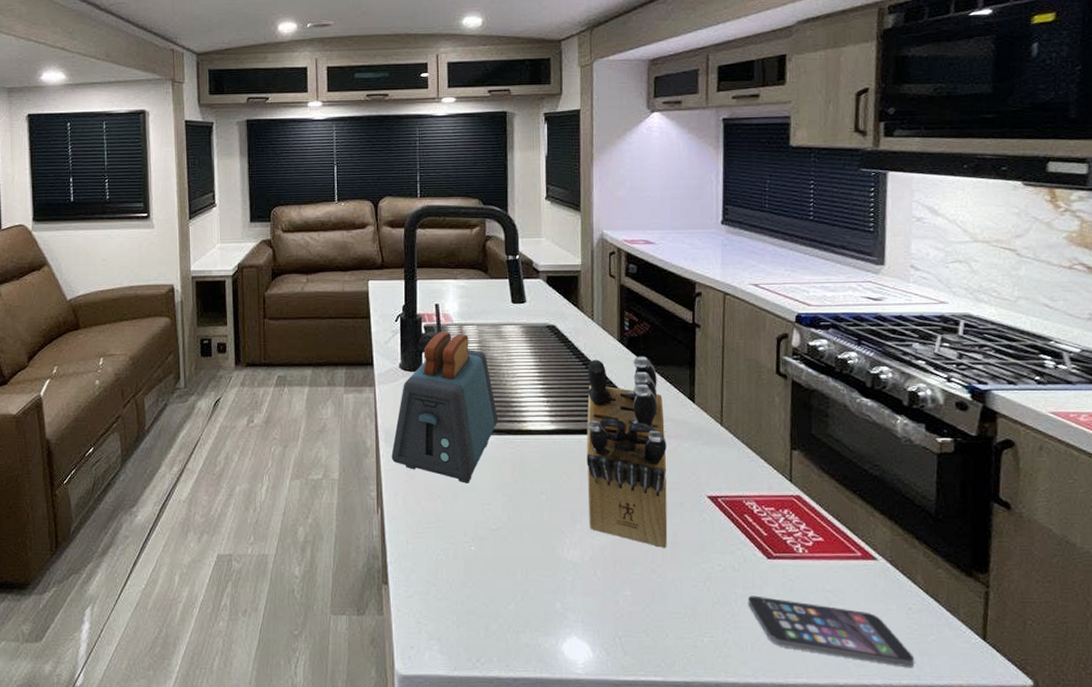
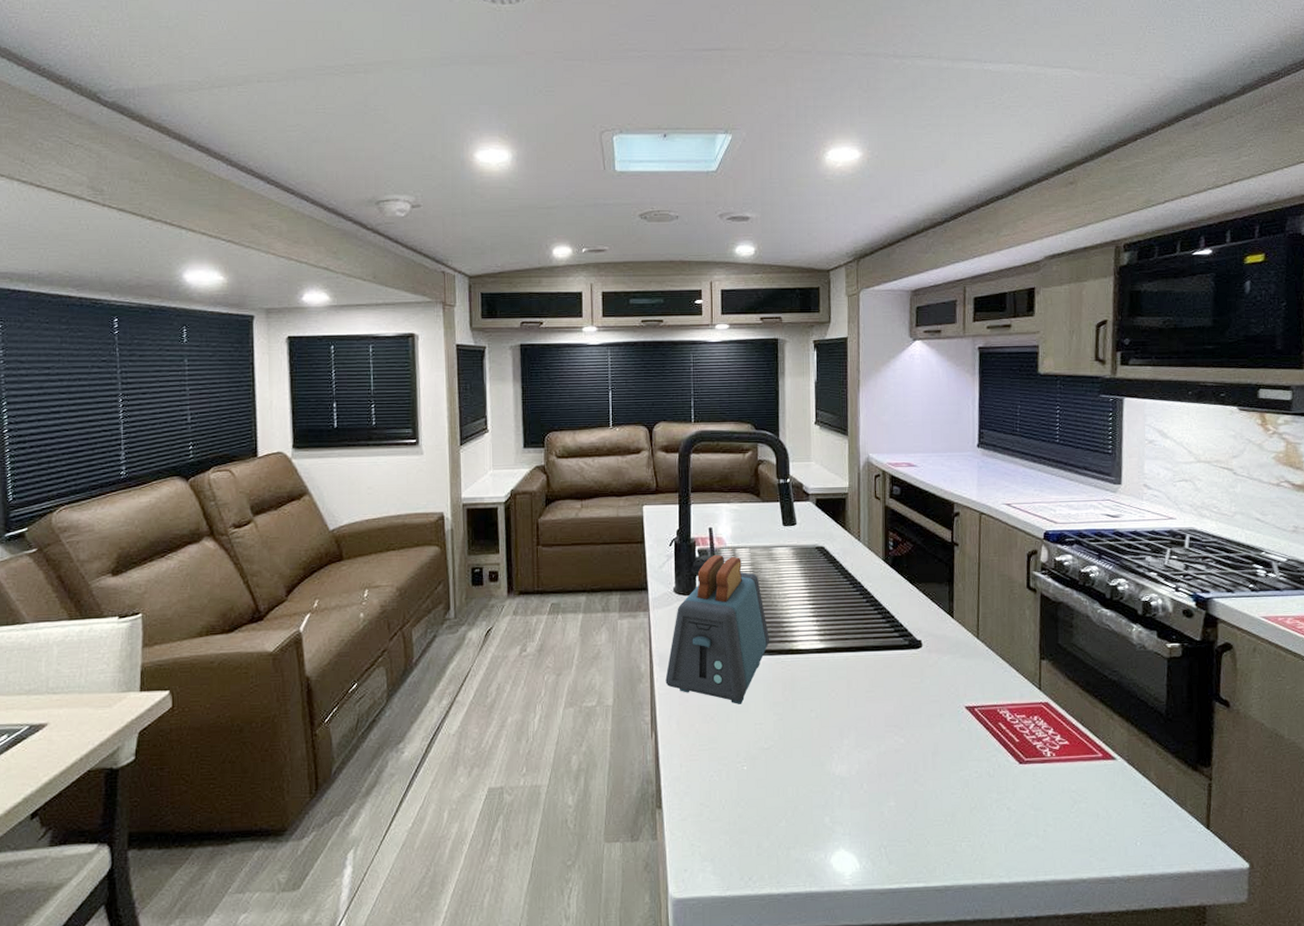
knife block: present [586,357,668,549] -> none [853,575,929,759]
smartphone: present [748,595,915,668] -> none [1002,799,1149,859]

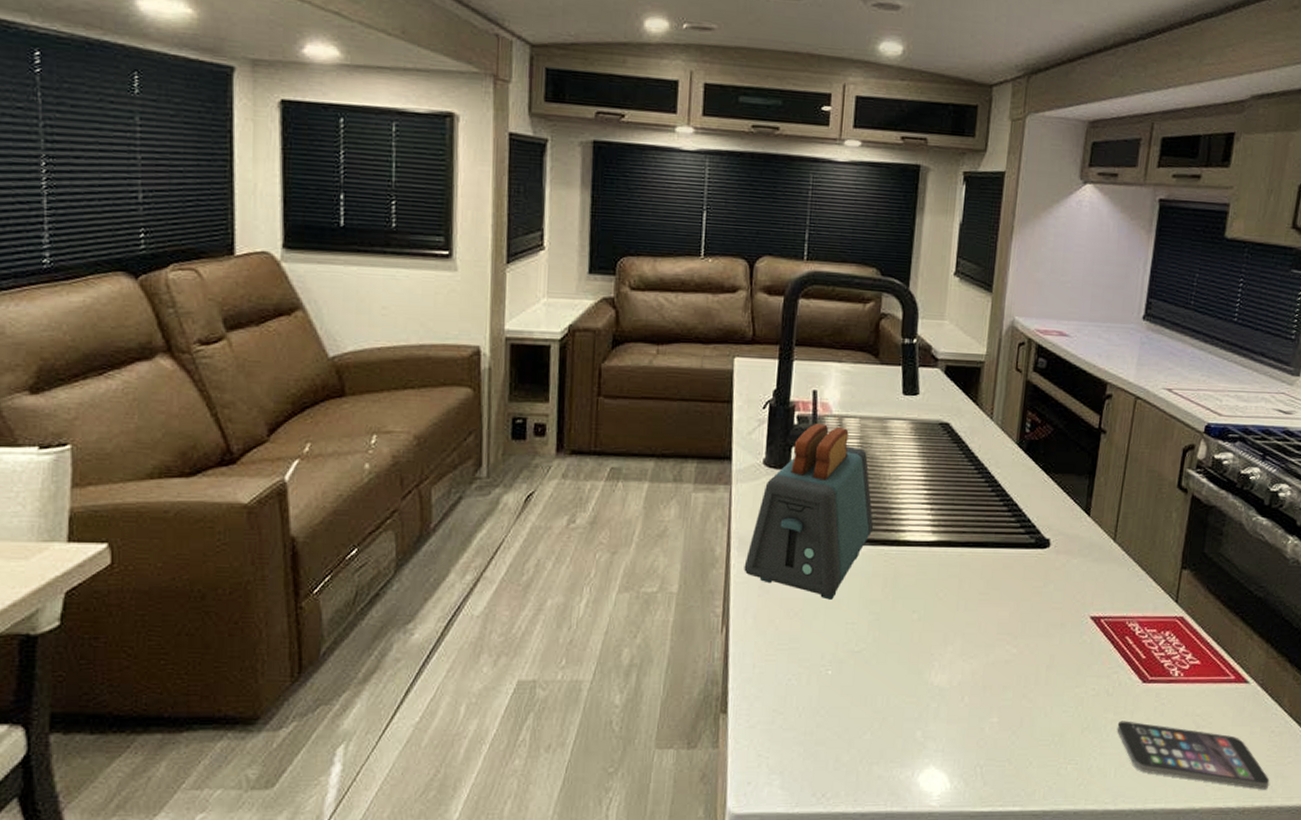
smartphone: none [1002,799,1149,859] -> present [1117,721,1270,790]

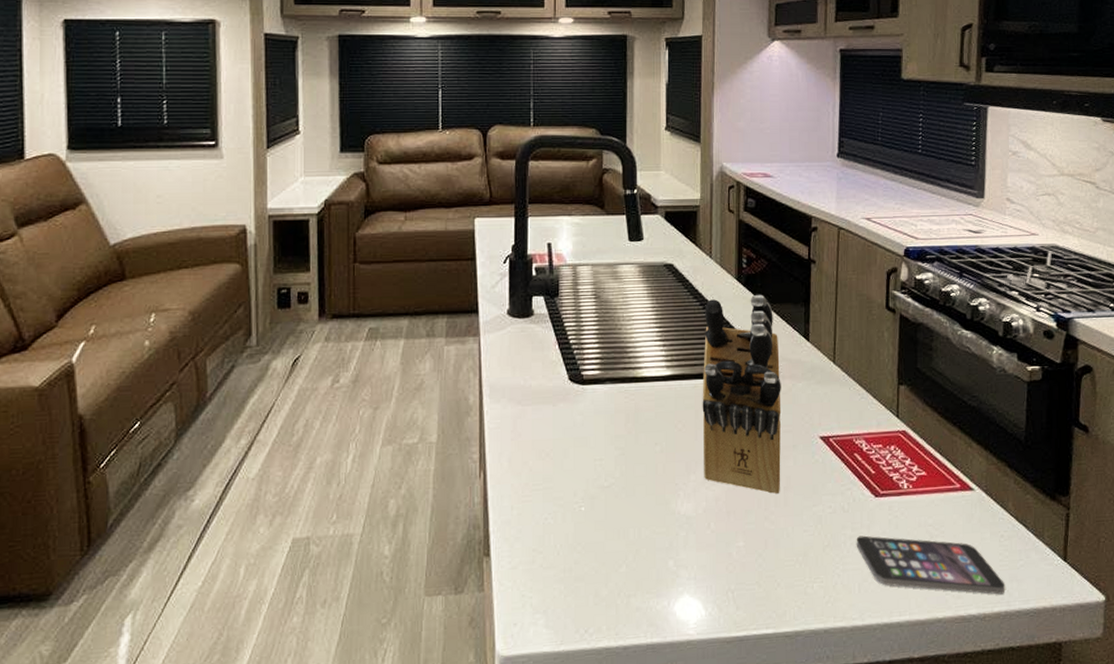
toaster: present [744,422,874,600] -> none [496,272,613,439]
knife block: none [962,463,1057,673] -> present [702,295,781,495]

